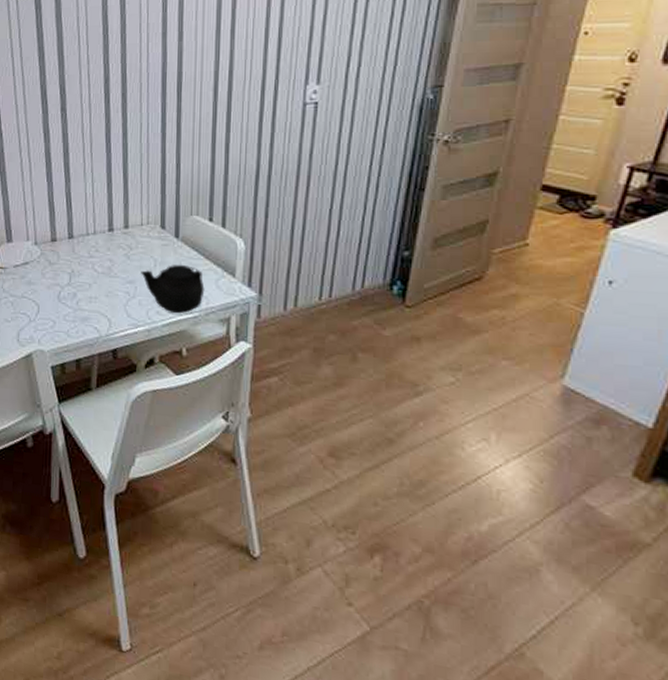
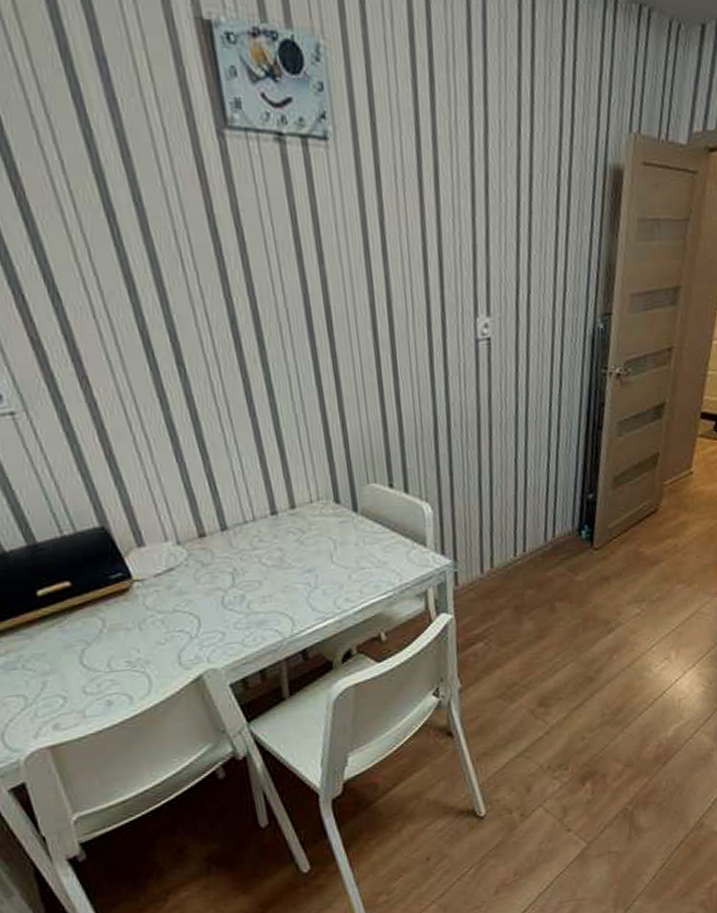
teapot: present [141,264,205,313] -> none [319,541,396,597]

